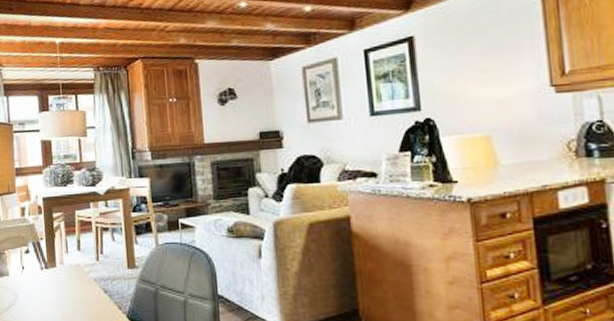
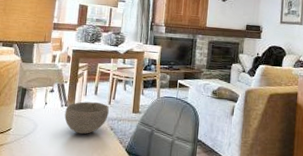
bowl: none [46,260,99,302] -> present [64,101,109,135]

